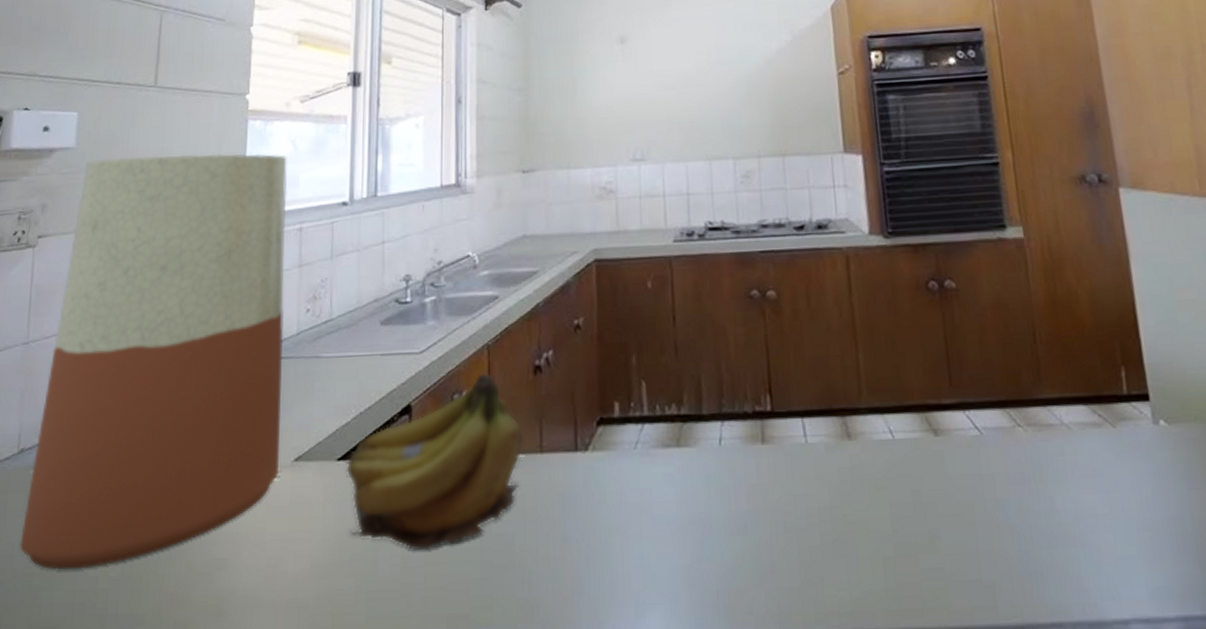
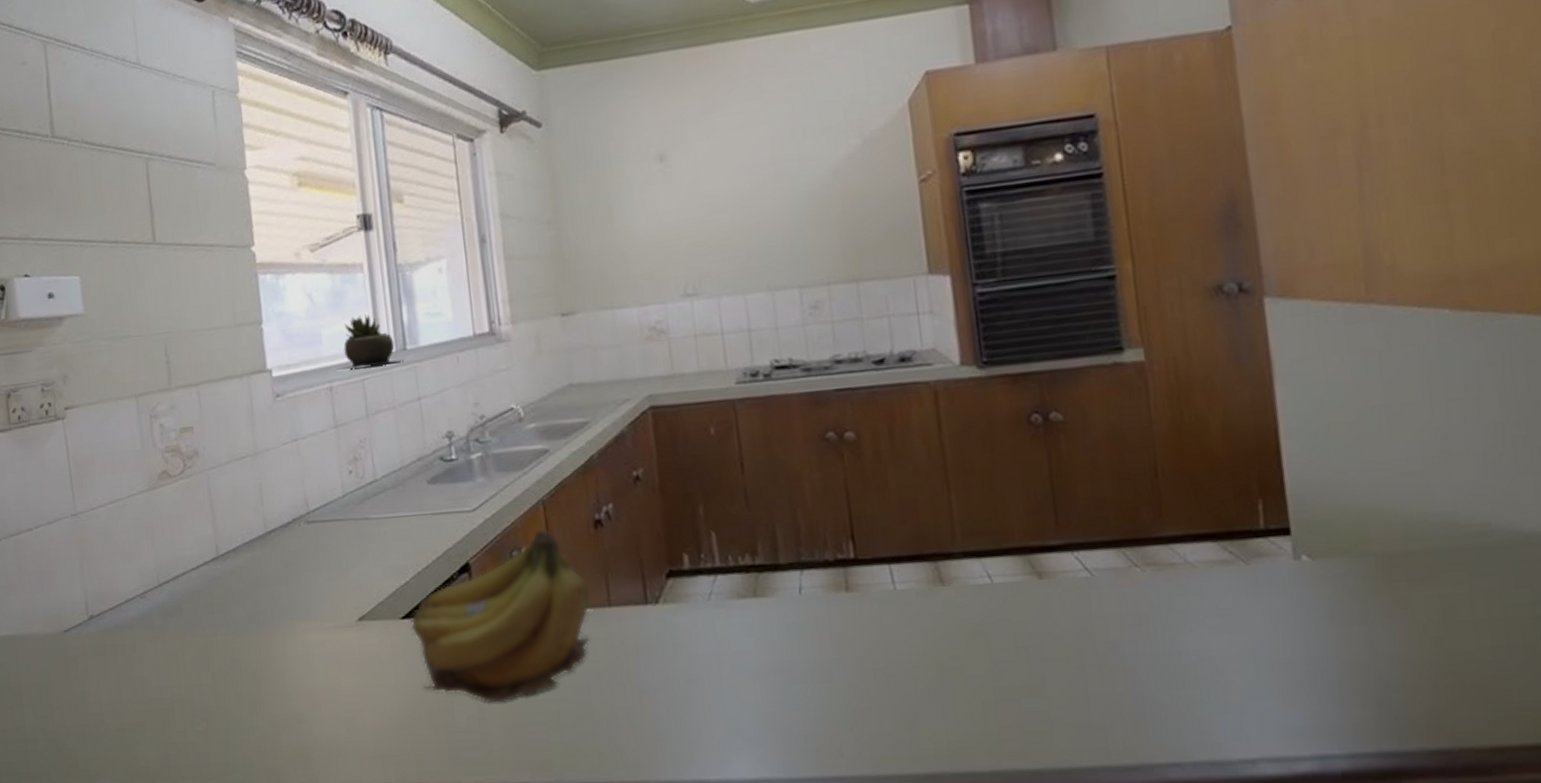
vase: present [20,153,288,569] -> none [98,310,344,724]
succulent plant: none [310,162,373,212] -> present [338,315,404,370]

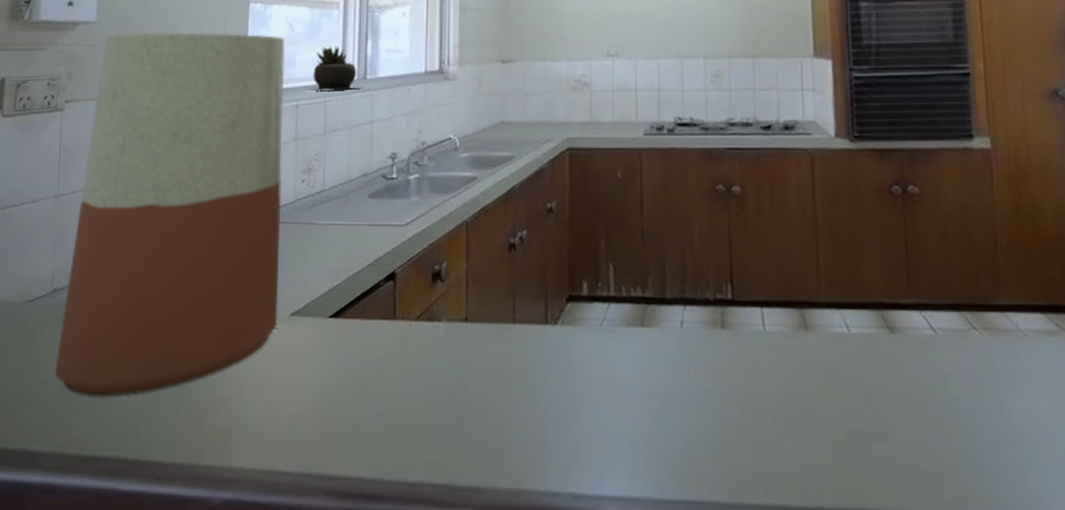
vase: none [98,310,344,724] -> present [55,32,285,397]
fruit: present [410,528,592,702] -> none [336,246,499,402]

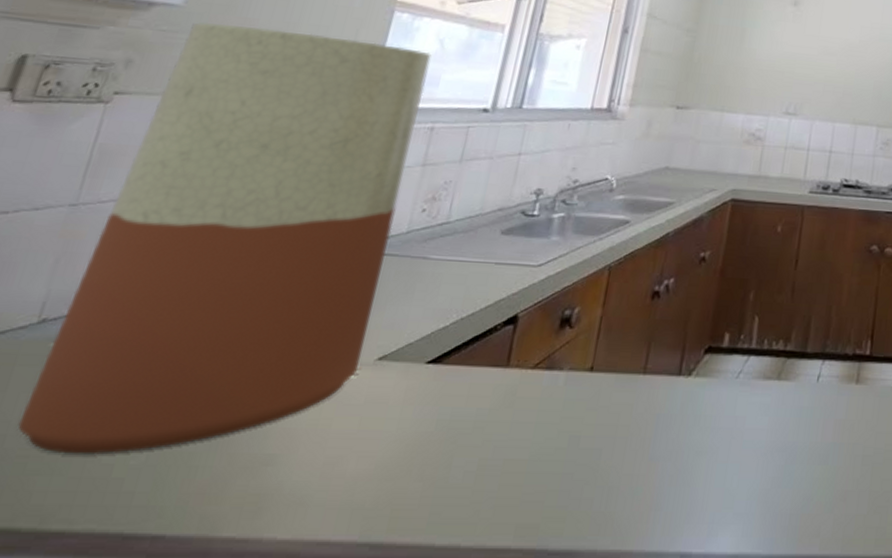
succulent plant: present [305,46,363,91] -> none [446,68,516,119]

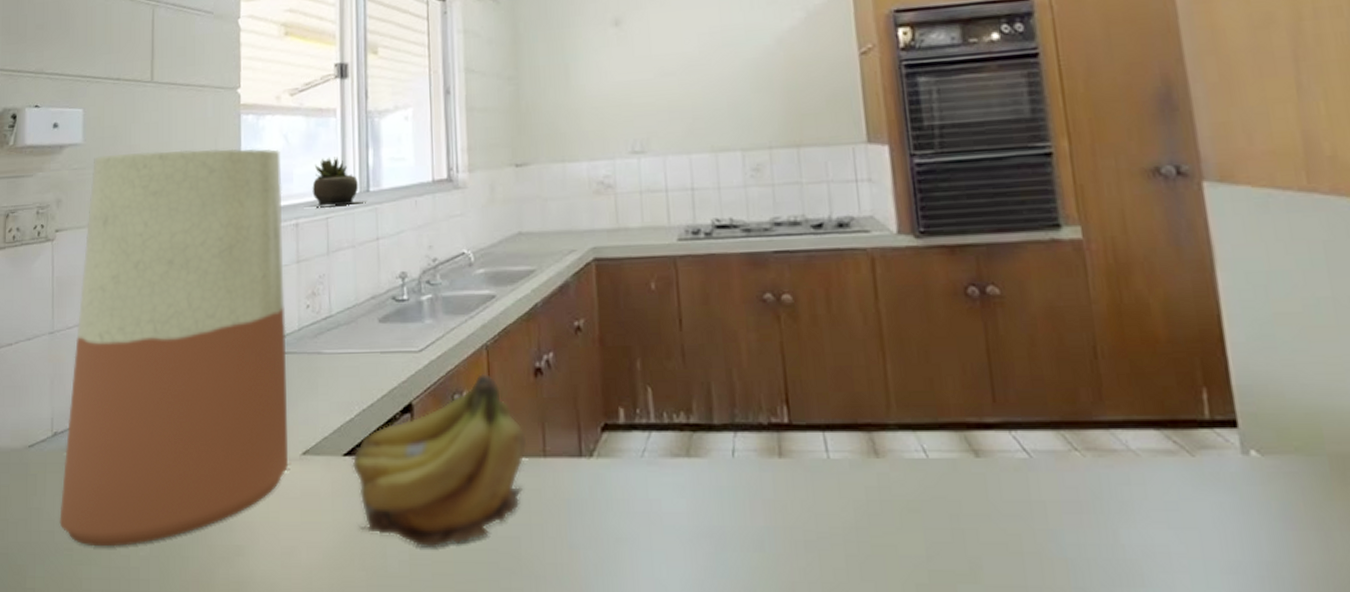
fruit: none [426,292,631,459] -> present [352,373,528,548]
succulent plant: none [446,68,516,119] -> present [305,157,366,207]

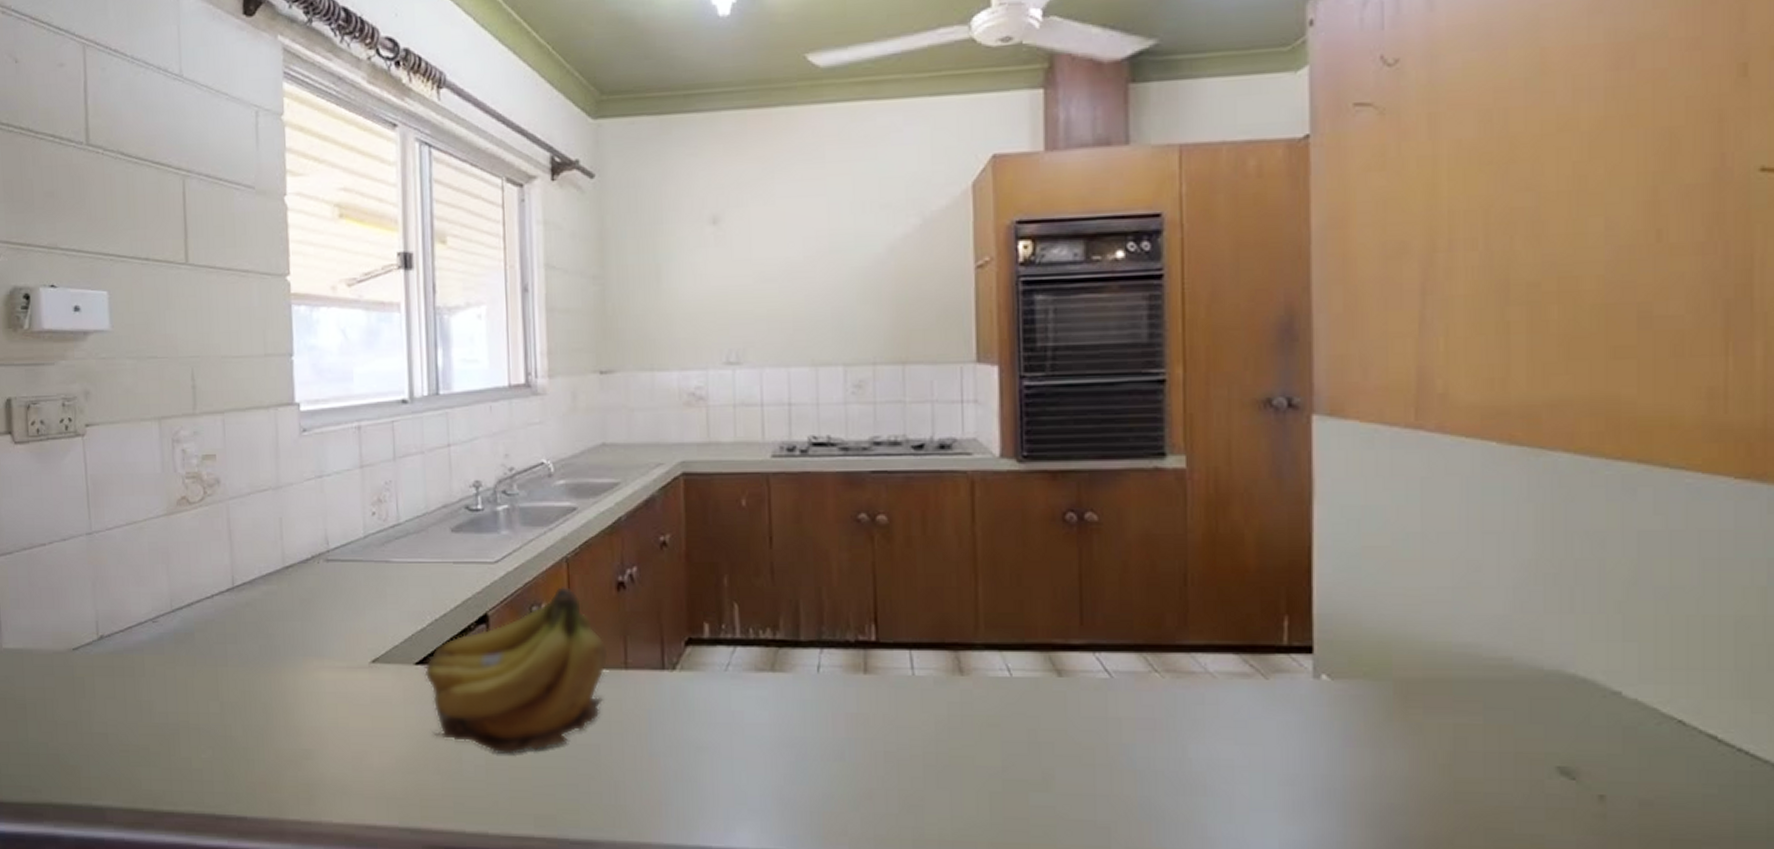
vase: present [59,148,289,547] -> none [112,341,357,750]
succulent plant: present [305,157,366,207] -> none [368,356,435,410]

